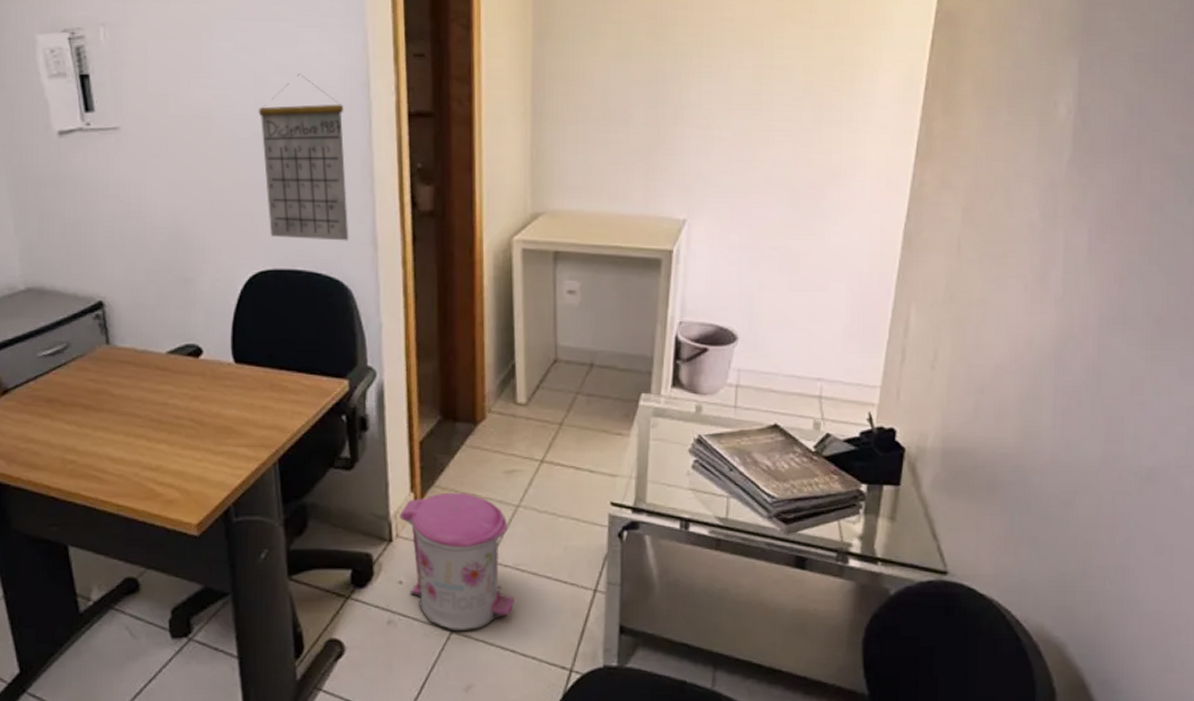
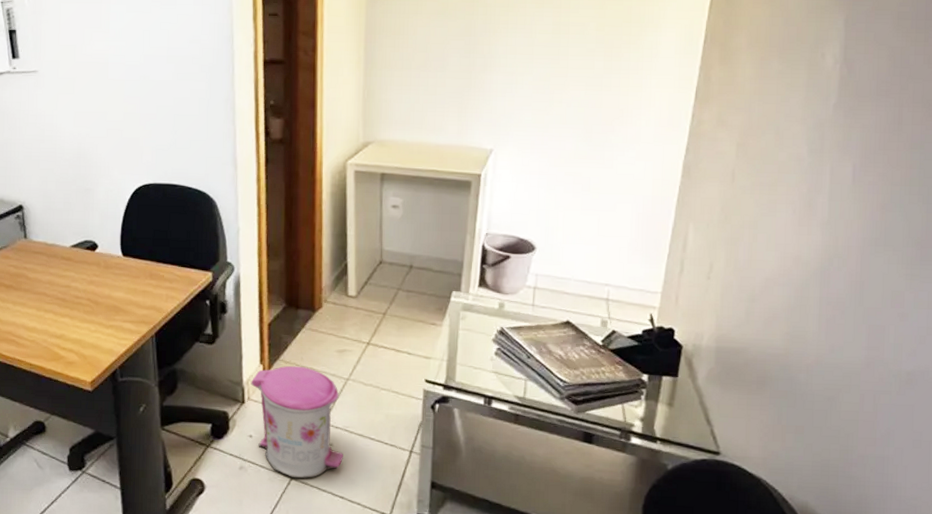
calendar: present [258,74,349,241] -> none [145,29,215,162]

